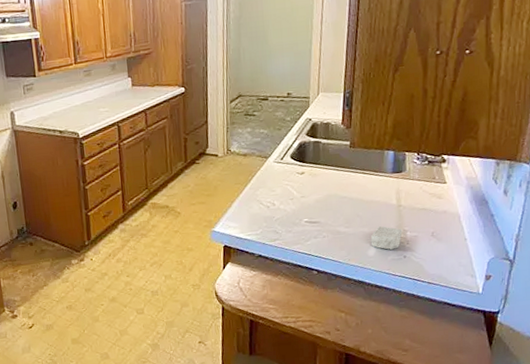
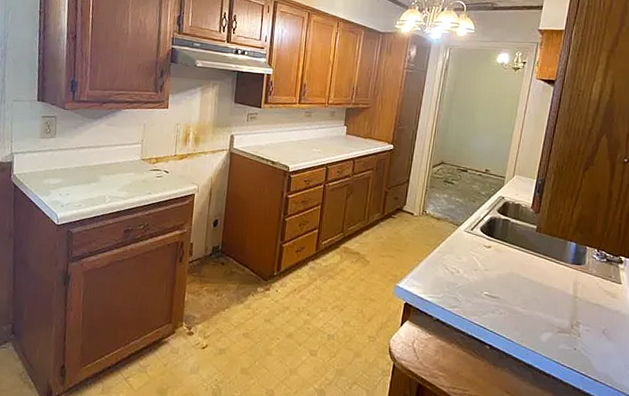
soap bar: present [370,226,403,250] -> none [544,314,576,339]

